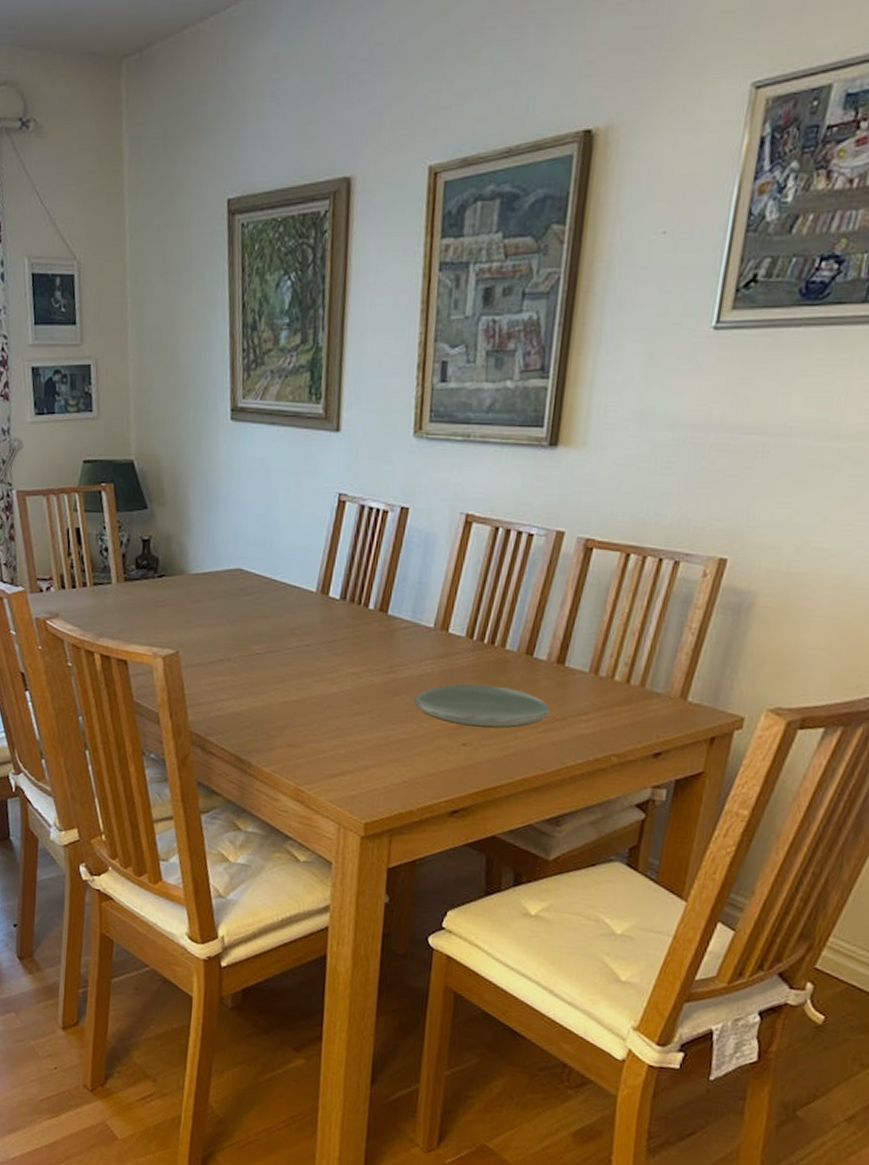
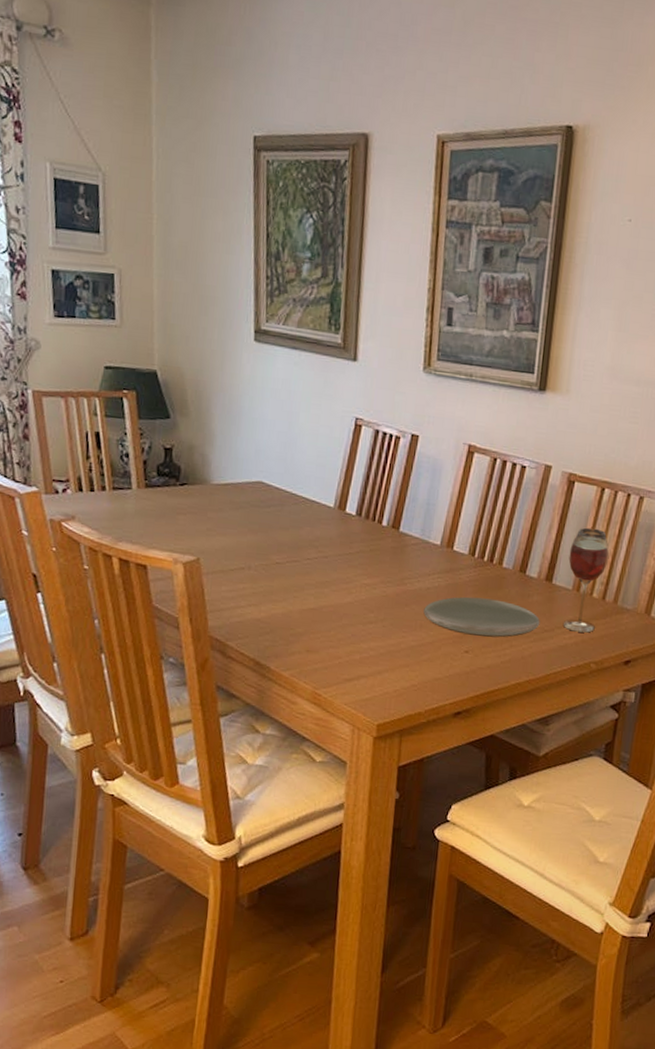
wineglass: none [577,600,635,722] -> present [563,527,609,633]

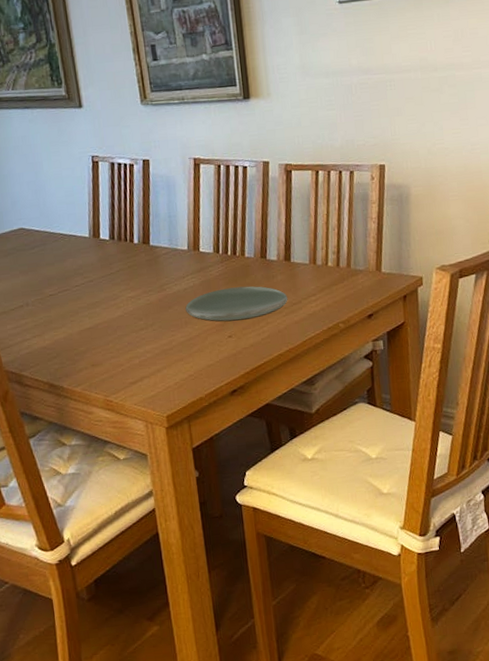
wineglass: present [563,527,609,633] -> none [300,206,336,300]

